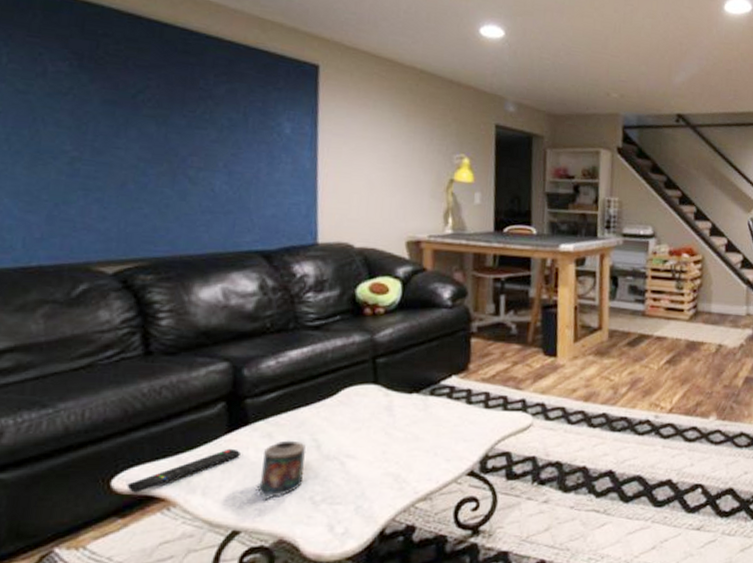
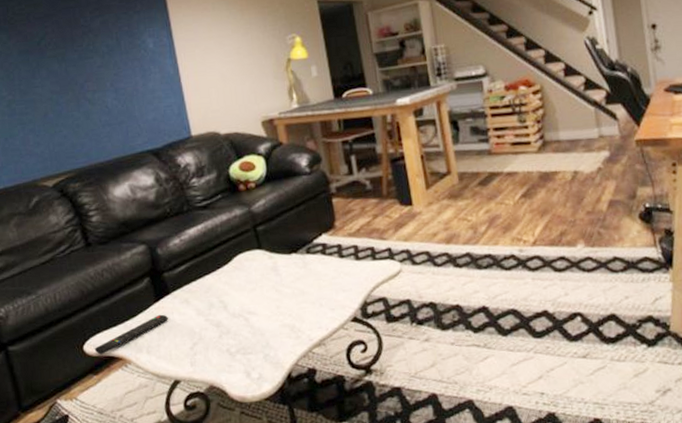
candle: present [256,440,306,501] -> none [184,303,219,355]

